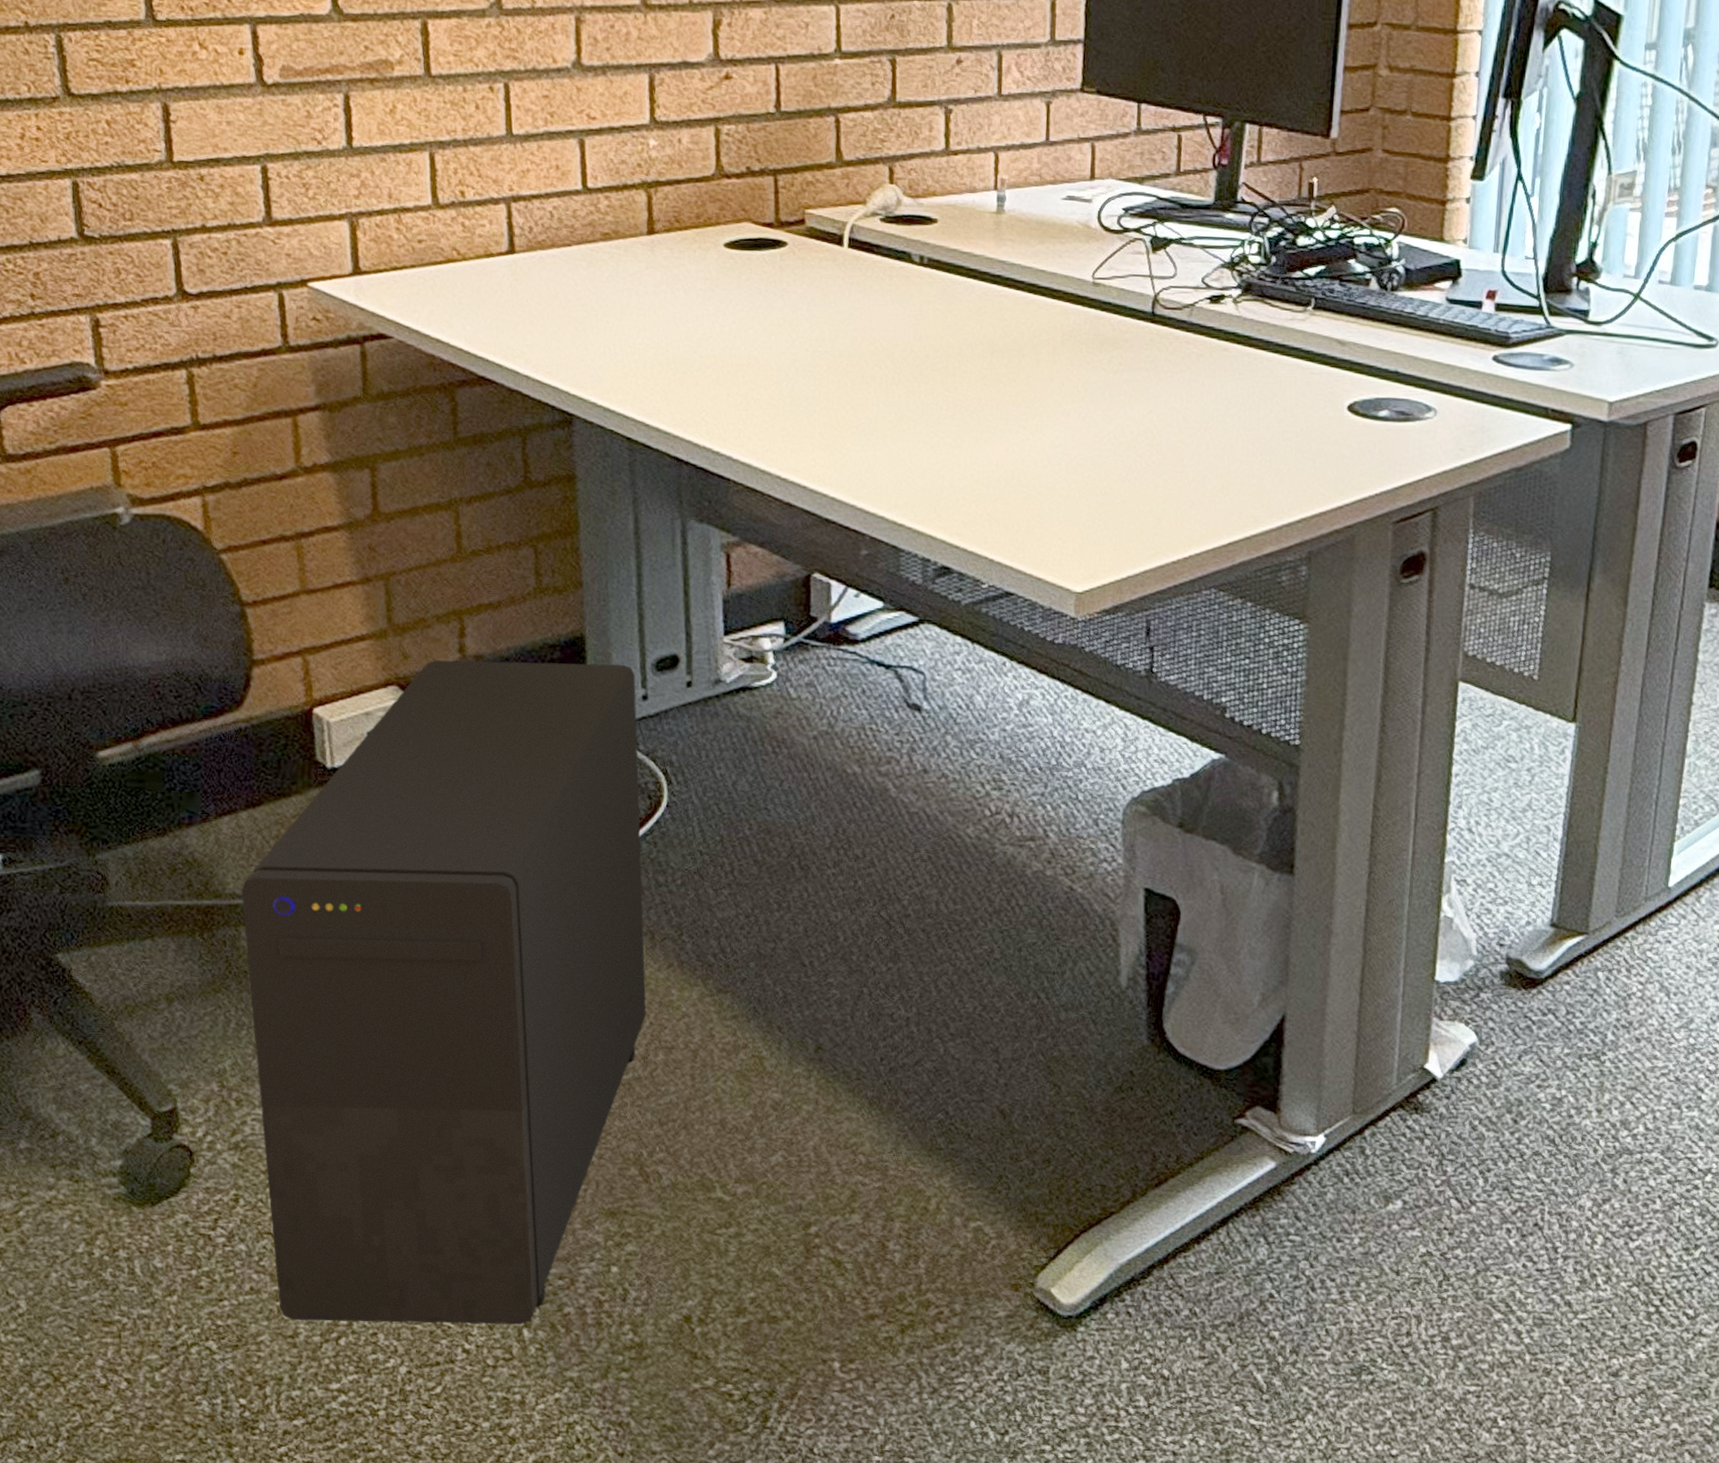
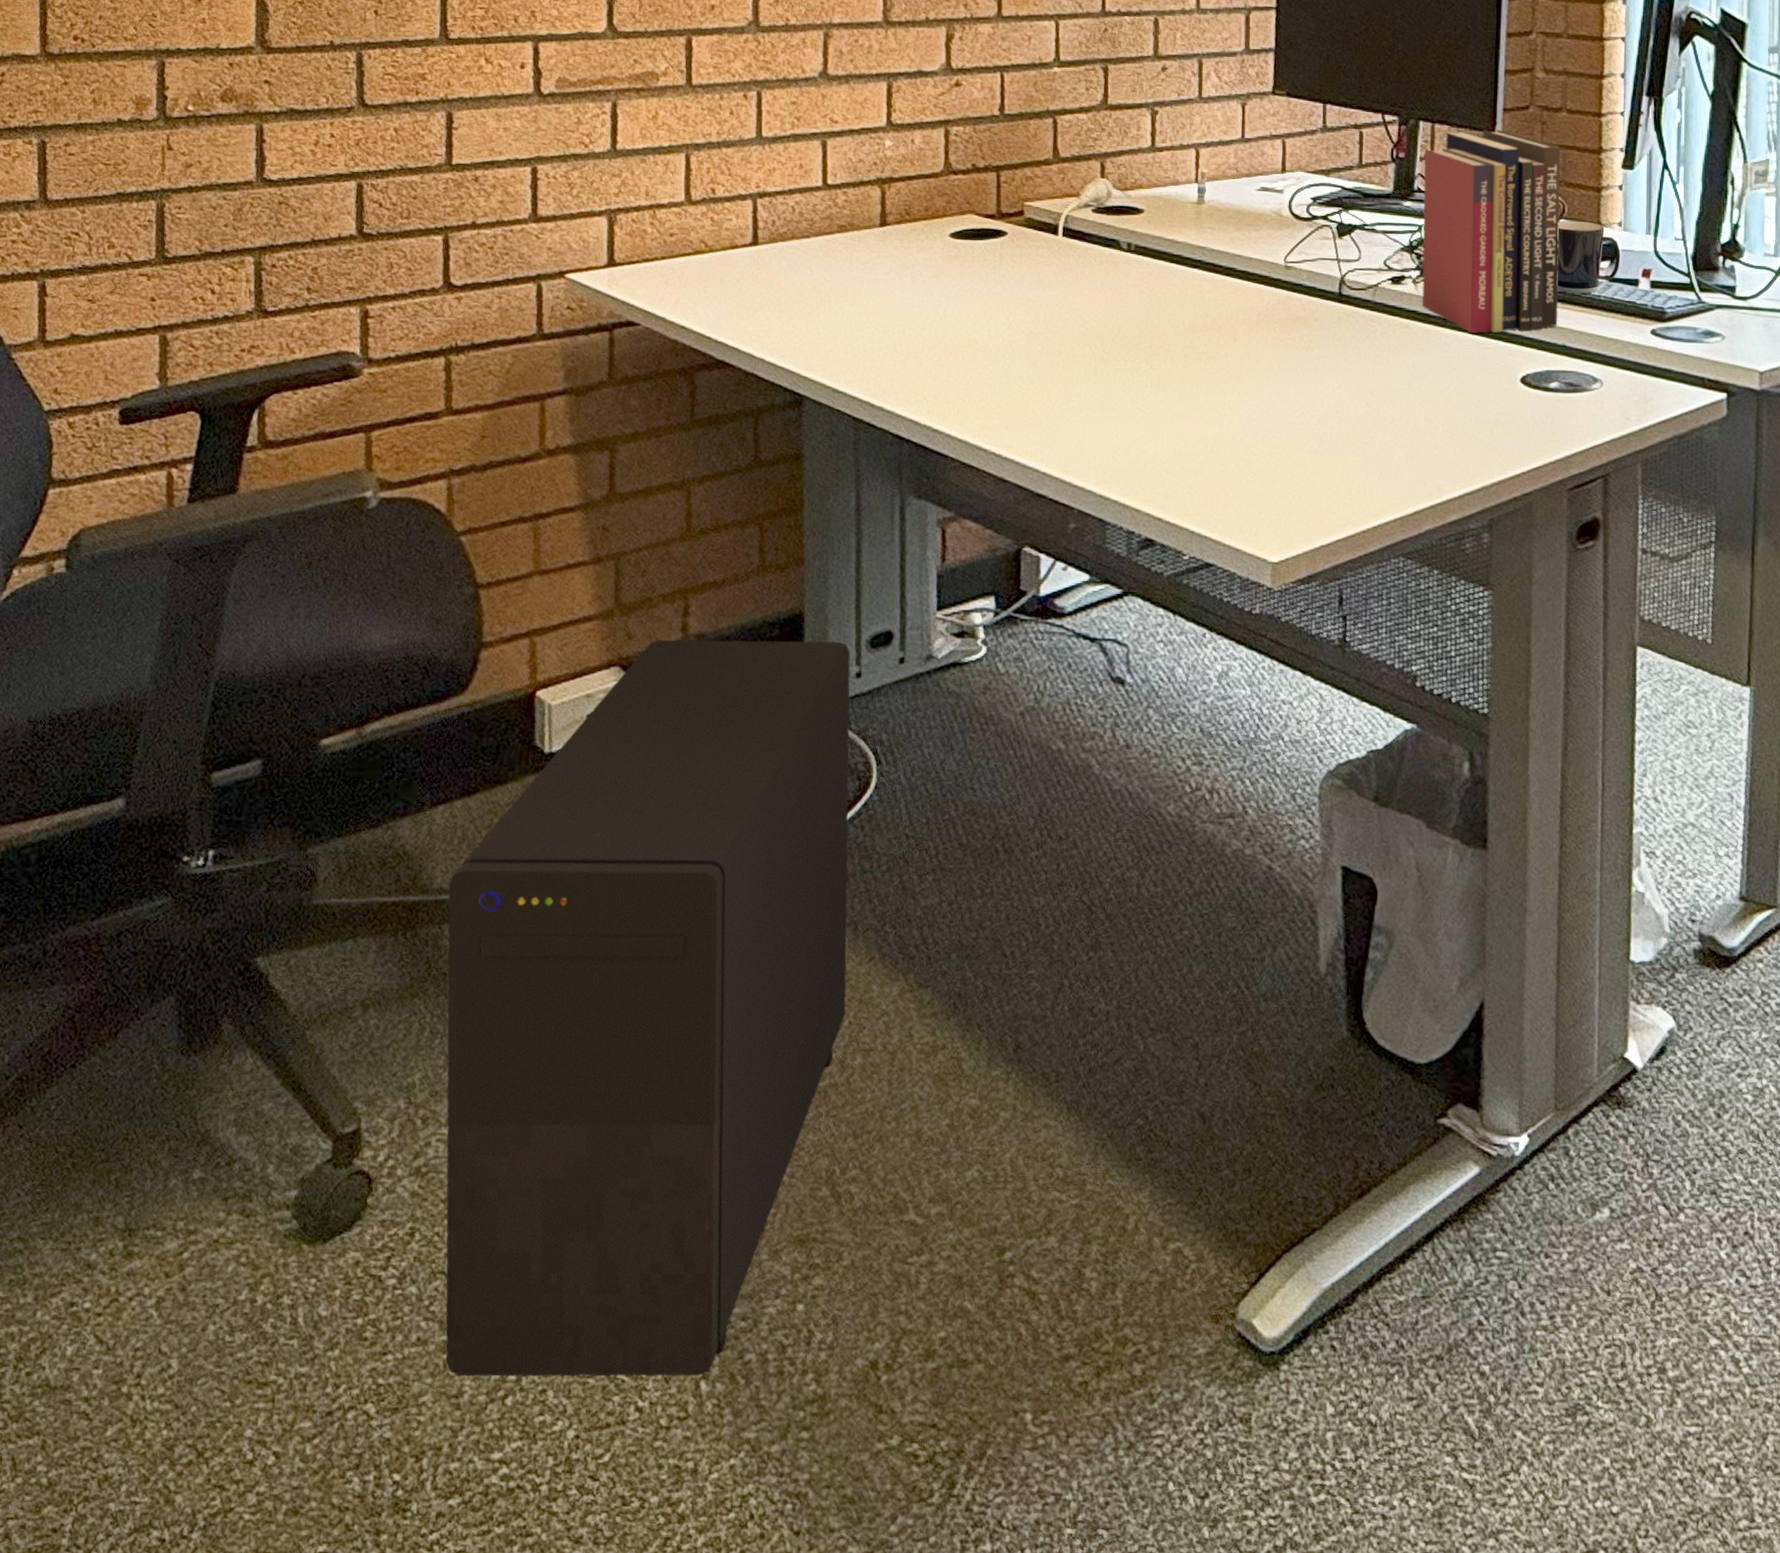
books: none [1242,134,1404,357] -> present [1422,129,1561,333]
mug: none [1392,236,1464,316] -> present [1558,220,1621,294]

